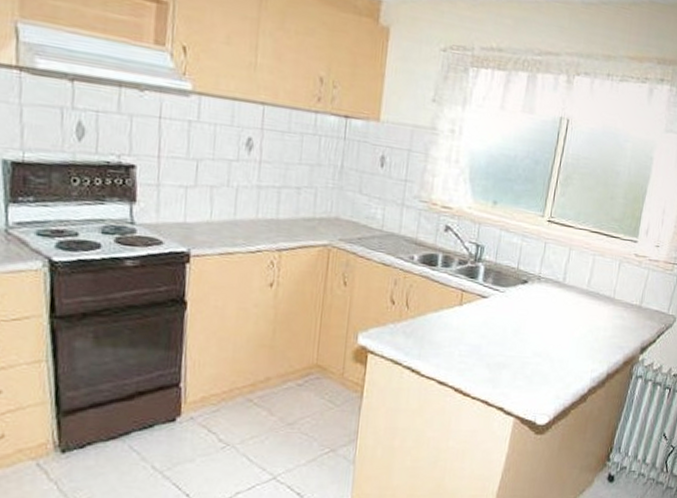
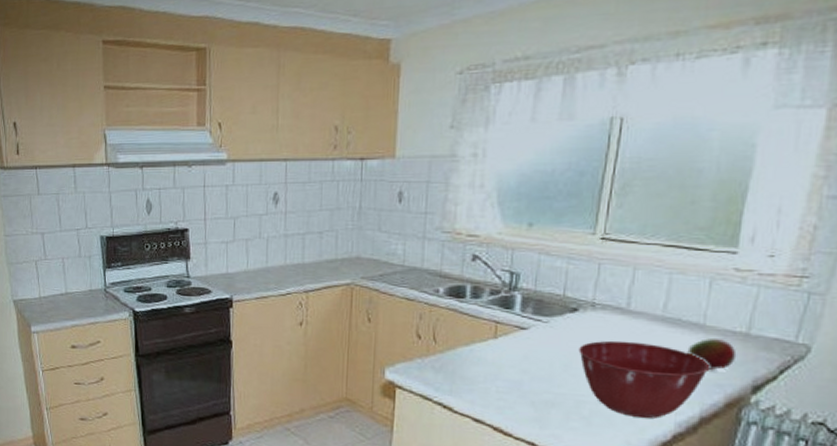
mixing bowl: none [526,309,616,376] -> present [578,340,711,419]
fruit: none [601,309,633,335] -> present [687,339,737,370]

